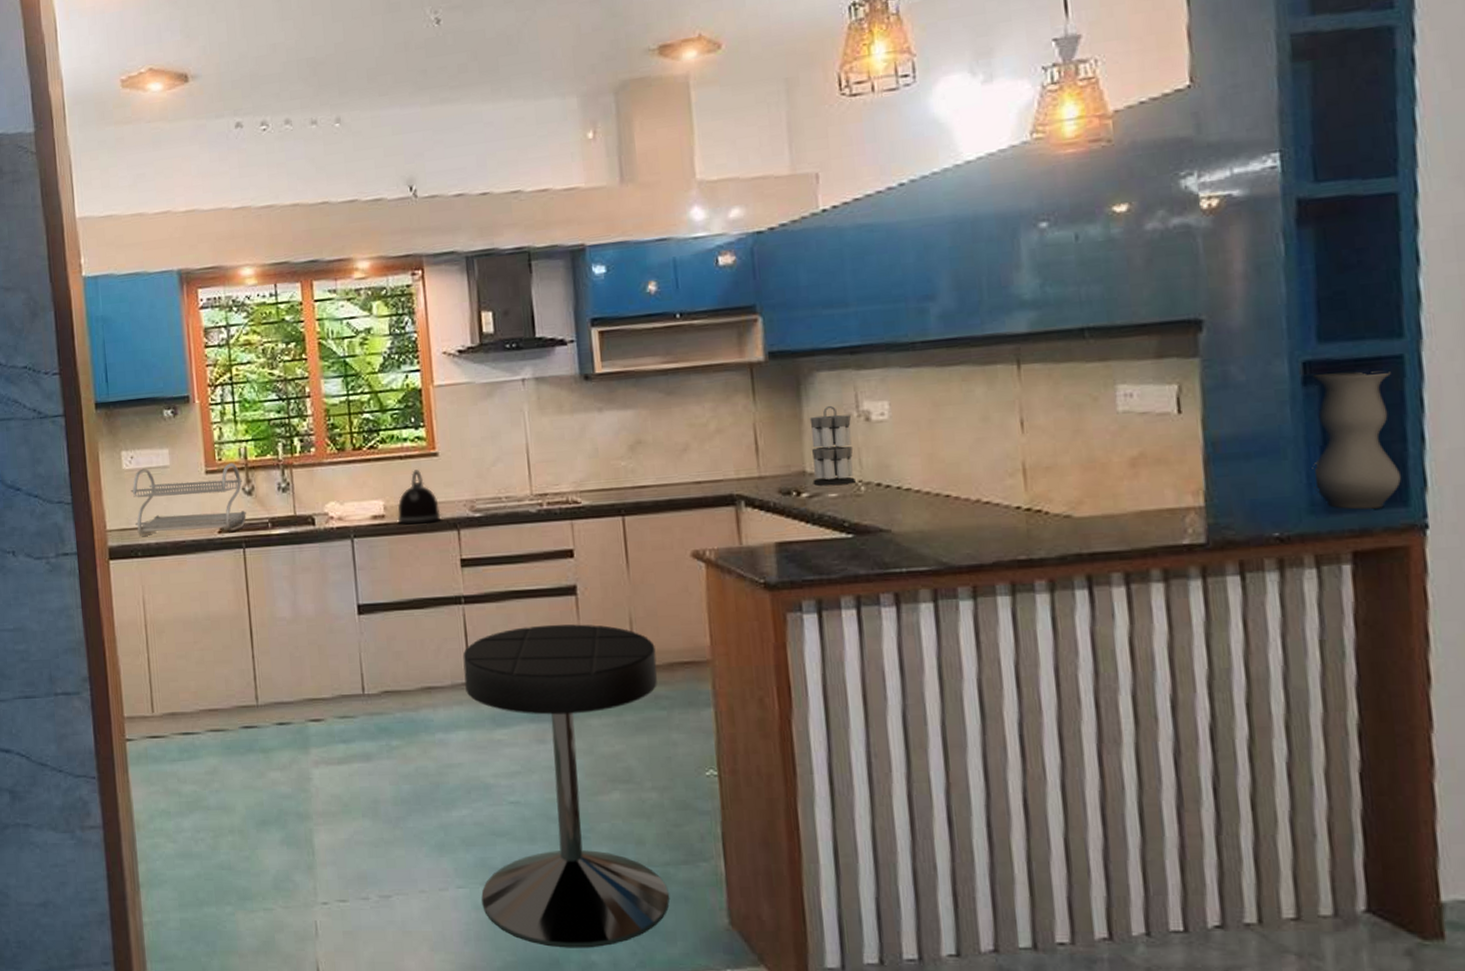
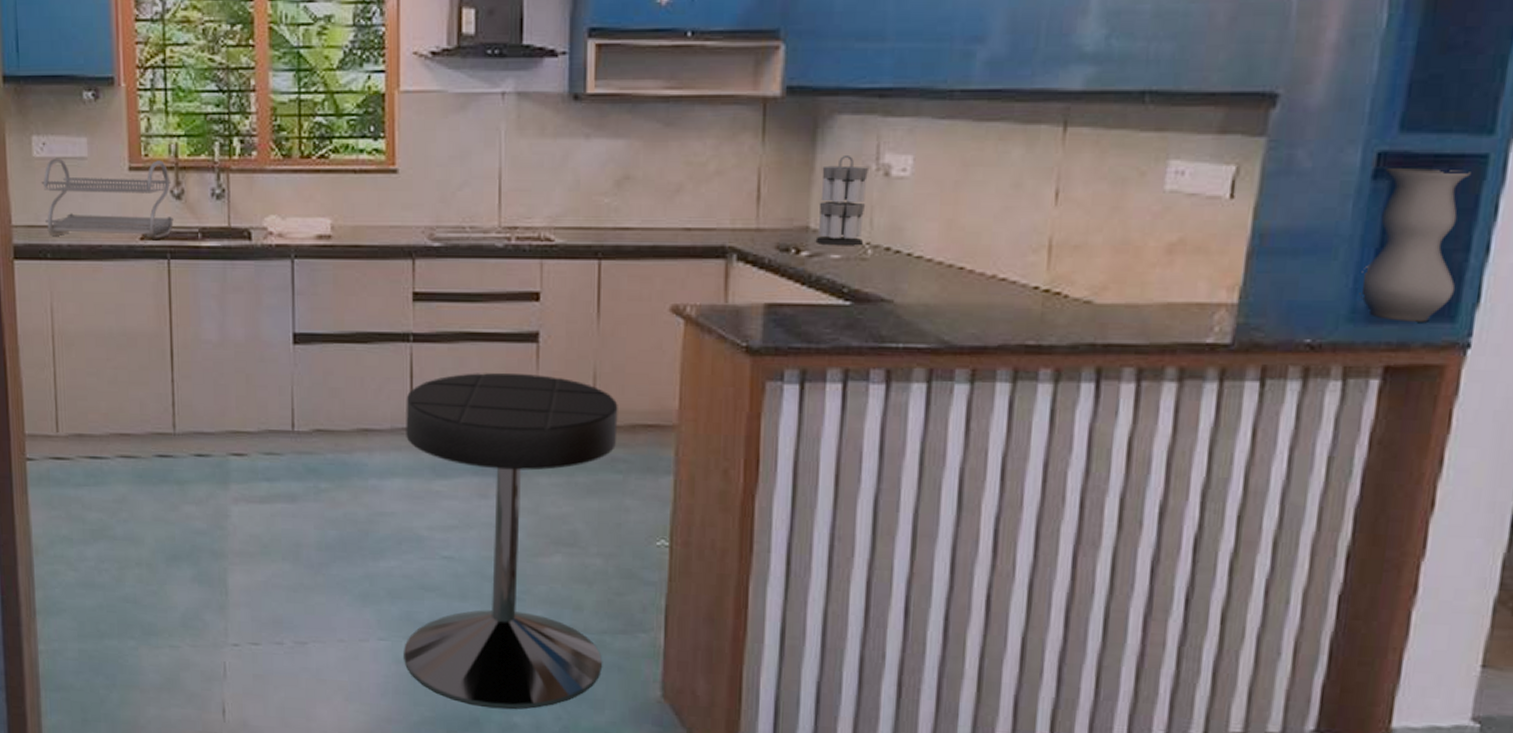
kettle: present [397,469,441,526] -> none [345,187,395,250]

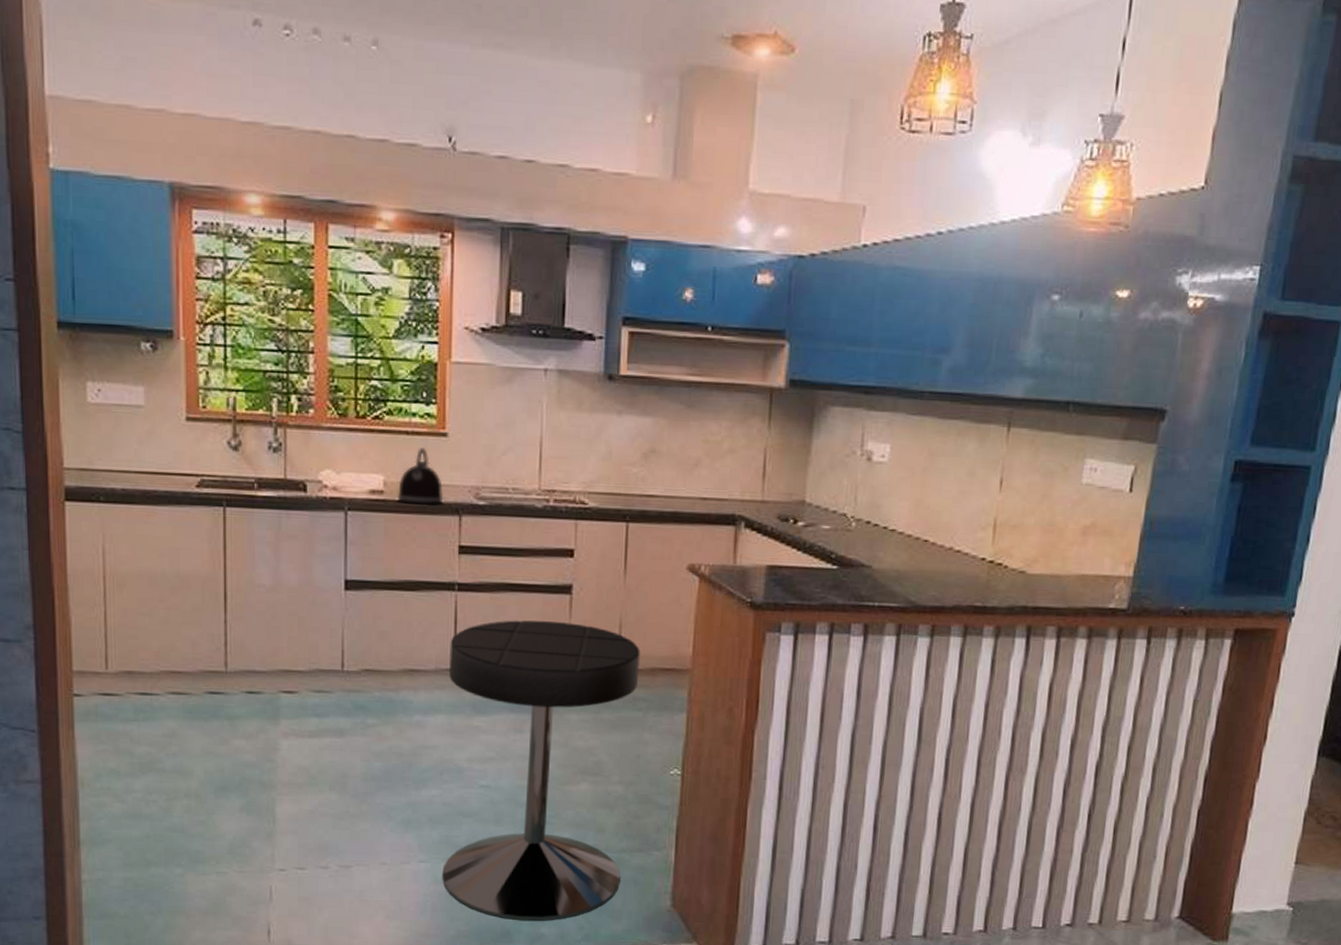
dish rack: present [41,158,174,239] -> none [95,404,230,488]
kettle: none [345,187,395,250] -> present [397,448,444,506]
spice rack: present [815,154,868,246] -> none [810,440,854,519]
vase: present [1359,168,1472,322] -> none [1219,474,1299,595]

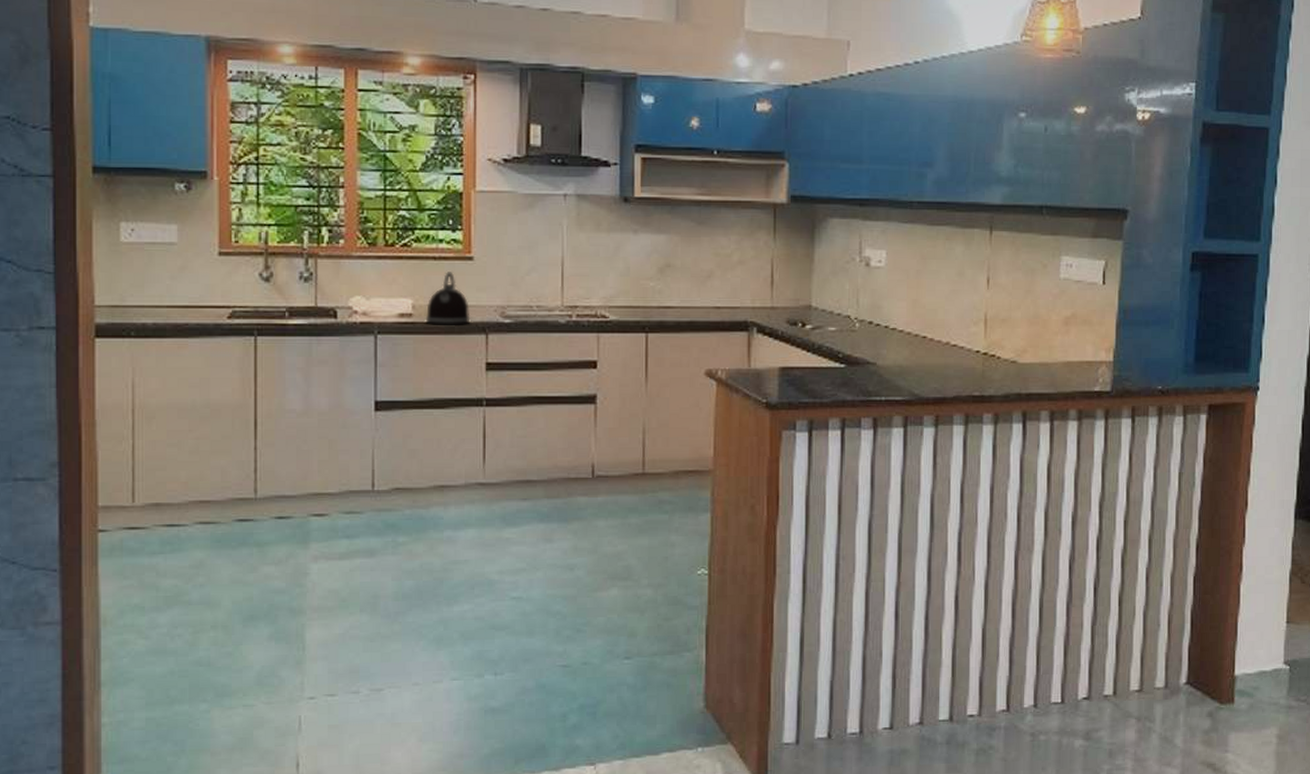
bar stool: present [442,620,640,921] -> none [475,430,664,734]

